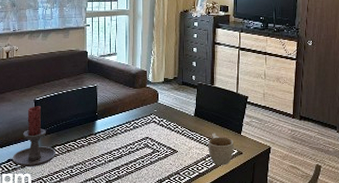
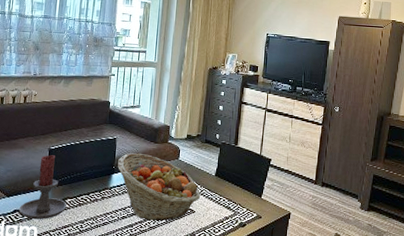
fruit basket: none [99,98,181,163] -> present [117,153,200,222]
cup: present [208,133,234,165] -> none [226,194,254,229]

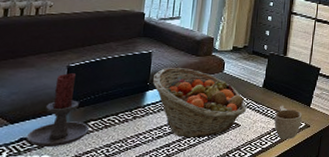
cup: none [226,194,254,229] -> present [274,105,302,139]

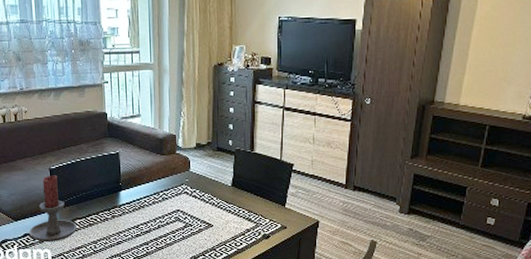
fruit basket: present [152,67,246,139] -> none [123,166,217,238]
cup: present [274,105,302,139] -> none [247,205,277,241]

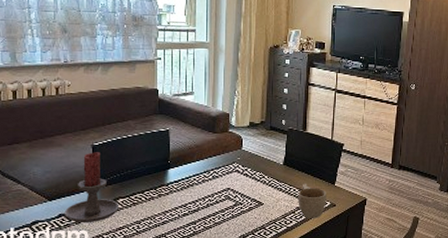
cup: none [247,205,277,241] -> present [298,183,327,218]

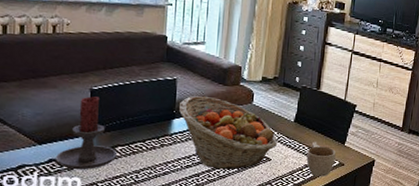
fruit basket: none [172,144,268,216] -> present [178,95,277,170]

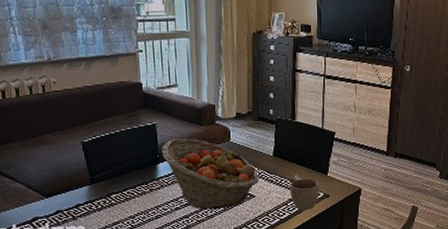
candle holder: present [56,96,117,170] -> none [62,149,112,219]

